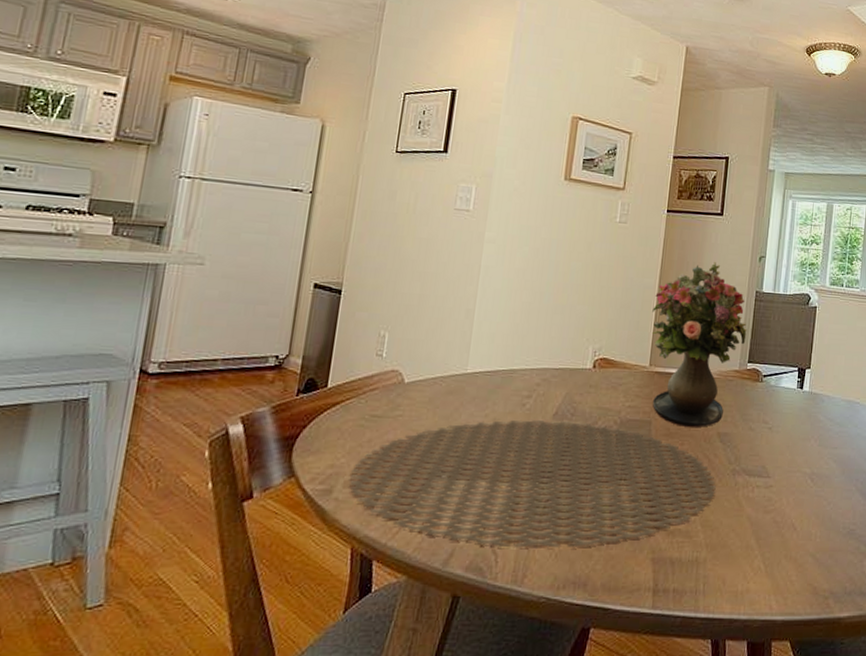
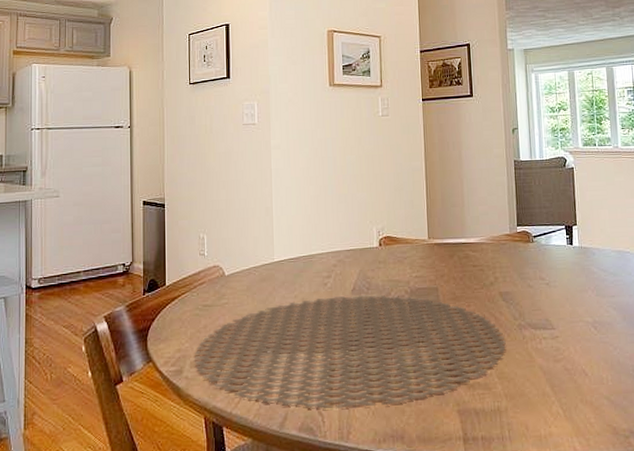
bouquet: present [652,261,747,428] -> none [423,138,512,291]

